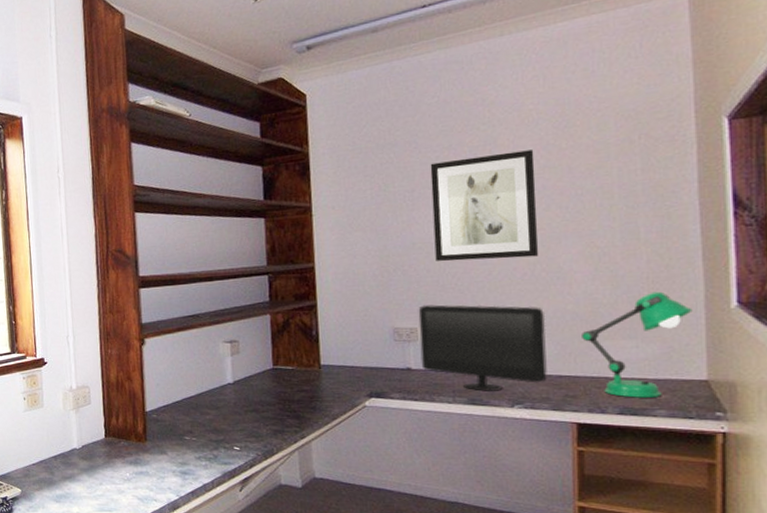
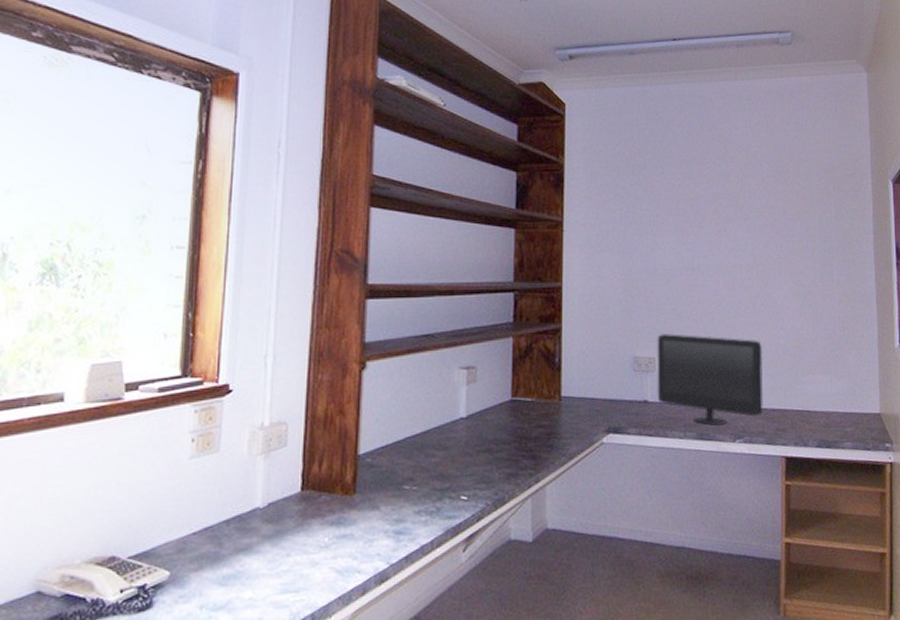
wall art: present [430,150,539,262] -> none [673,188,759,291]
desk lamp: present [582,291,693,398] -> none [790,330,870,431]

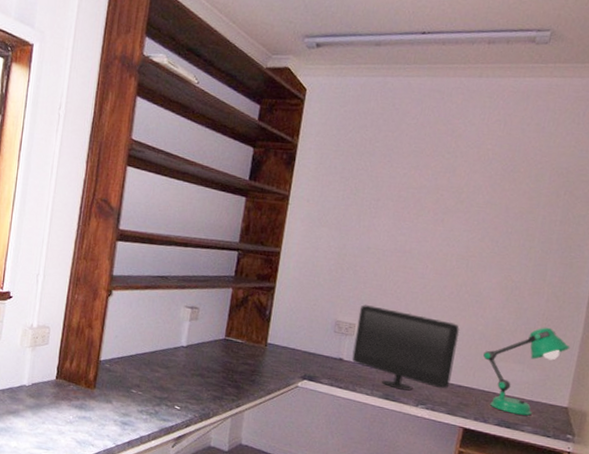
desk lamp: none [790,330,870,431] -> present [483,327,570,416]

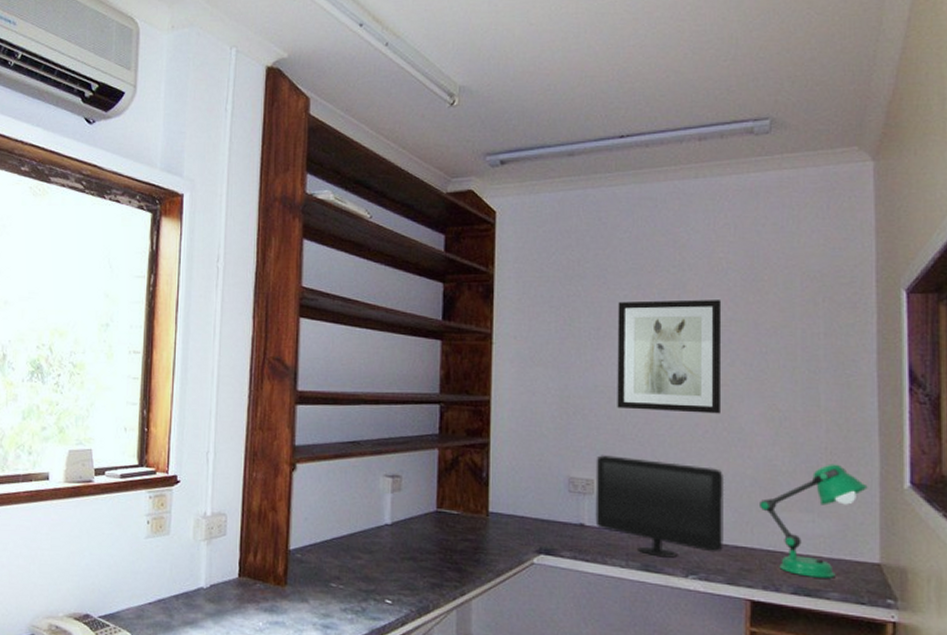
wall art: none [383,178,483,280] -> present [617,299,722,414]

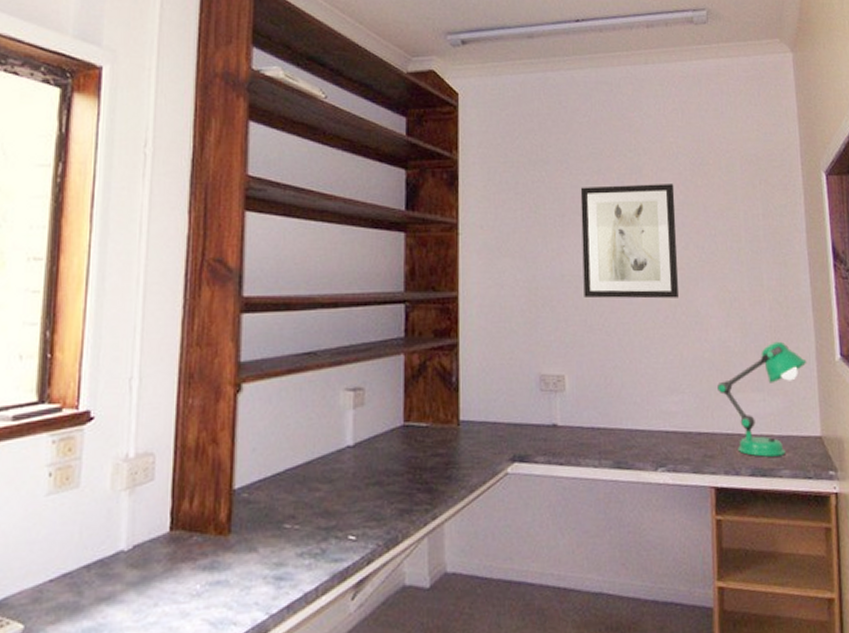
computer monitor: present [595,455,725,558] -> none [565,348,688,452]

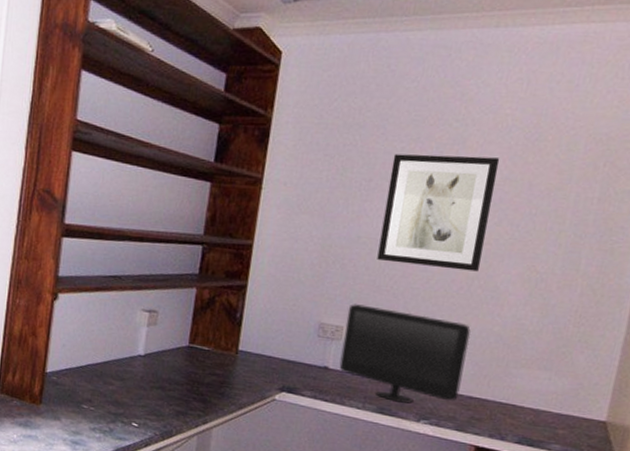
computer monitor: none [565,348,688,452] -> present [339,304,471,404]
desk lamp: present [717,341,807,457] -> none [500,326,610,432]

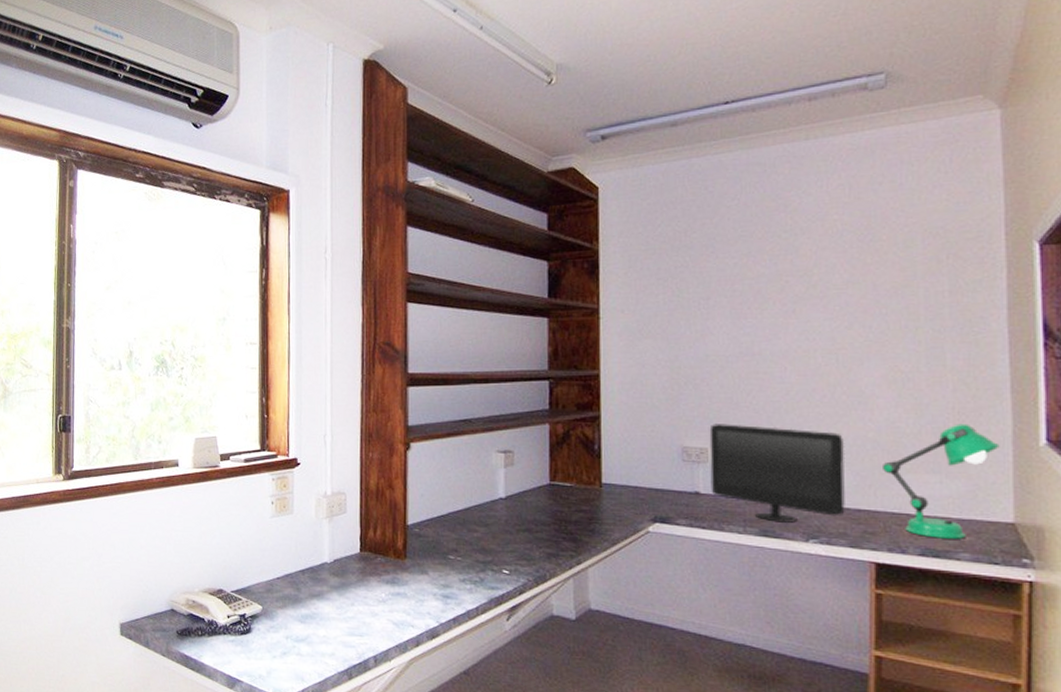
wall art: present [377,154,500,272] -> none [727,263,840,378]
desk lamp: none [500,326,610,432] -> present [883,424,1000,539]

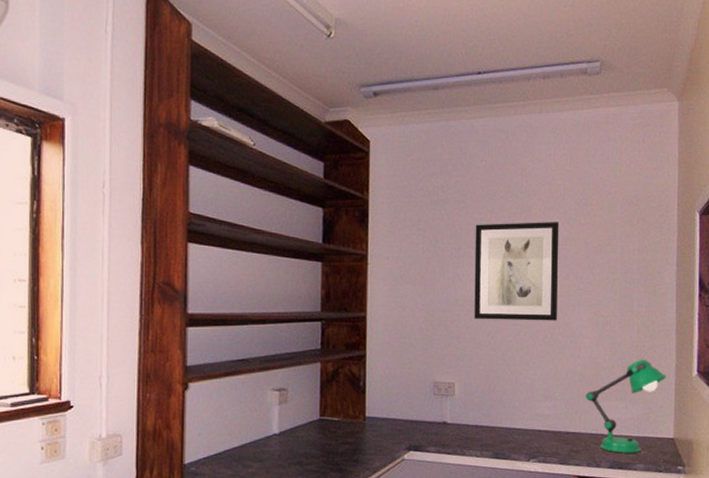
computer monitor: present [709,424,846,523] -> none [456,361,560,446]
wall art: none [727,263,840,378] -> present [474,222,559,321]

